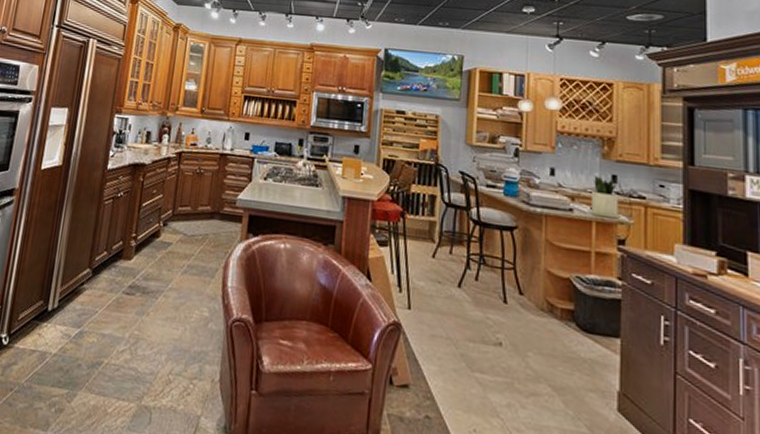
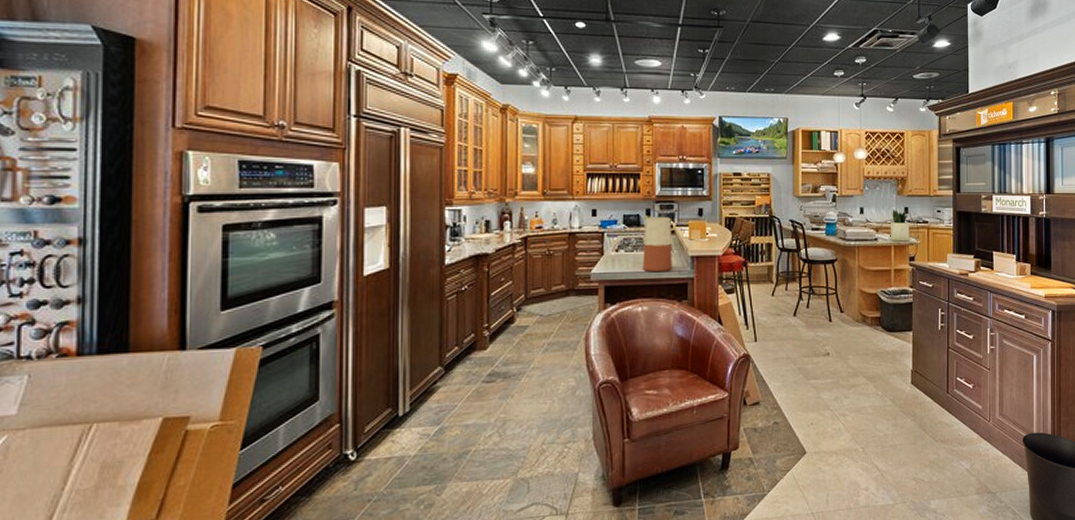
vase: none [290,147,324,210] -> present [643,217,672,273]

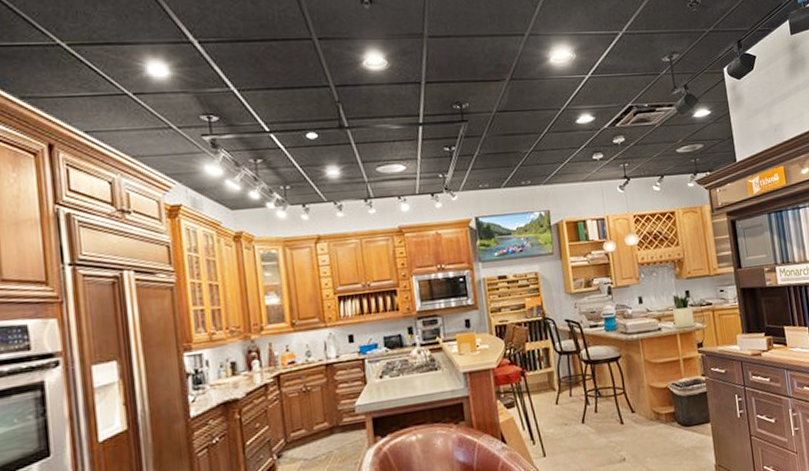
vase: present [643,217,672,273] -> none [407,333,444,397]

